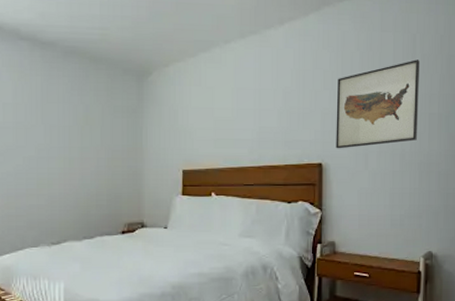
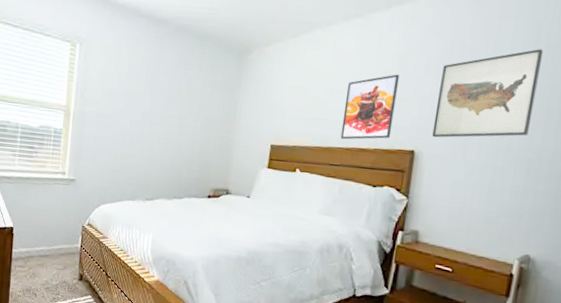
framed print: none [251,89,299,158] -> present [340,74,399,140]

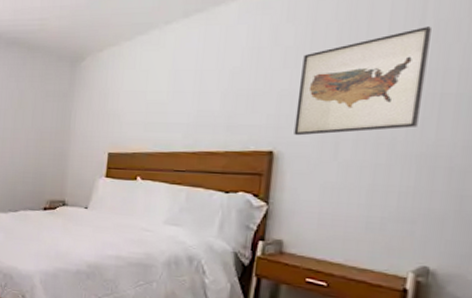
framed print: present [340,74,399,140] -> none [185,69,251,143]

